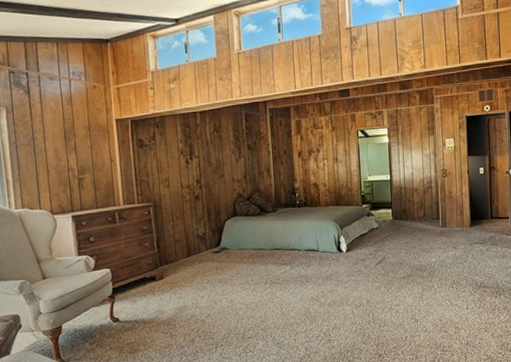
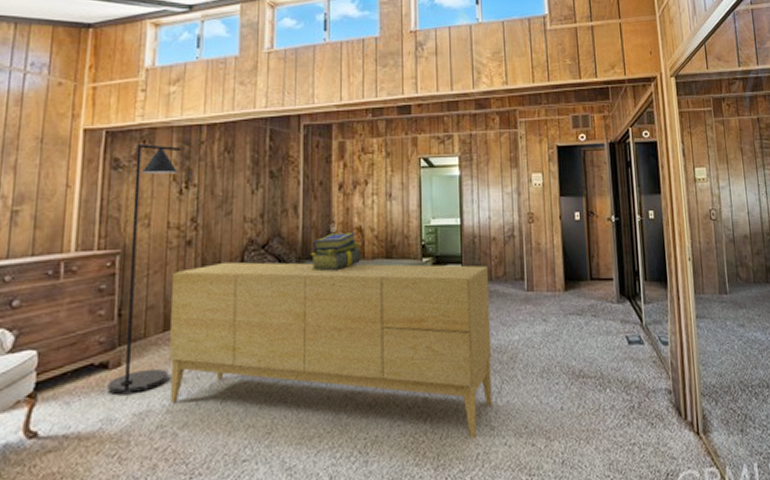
floor lamp: none [153,128,195,297] -> present [106,144,181,395]
sideboard: none [189,209,416,326] -> present [169,261,492,438]
stack of books: none [281,188,318,216] -> present [310,233,362,272]

